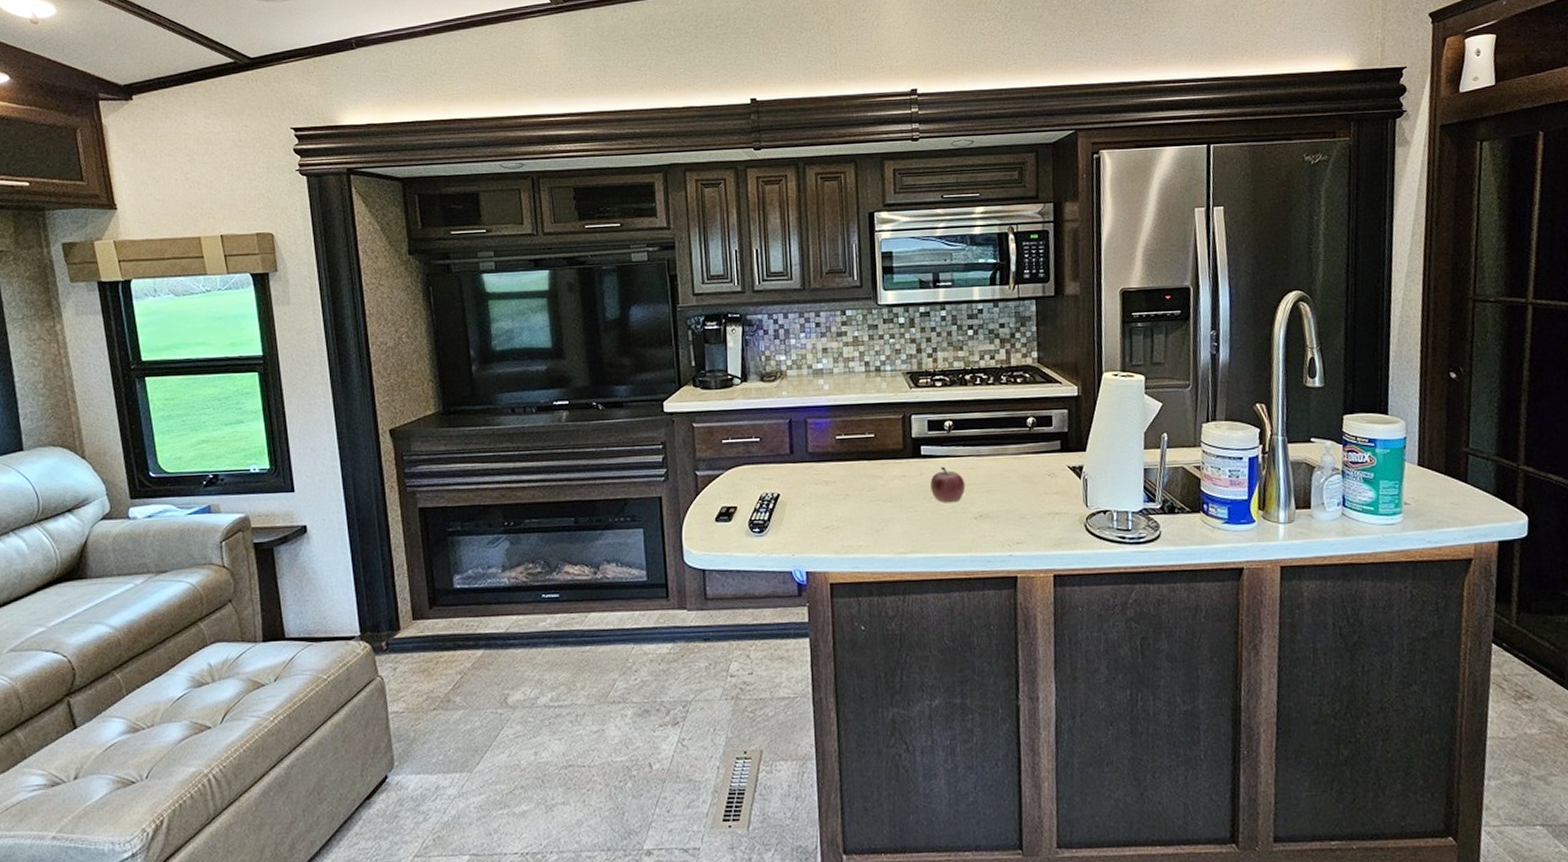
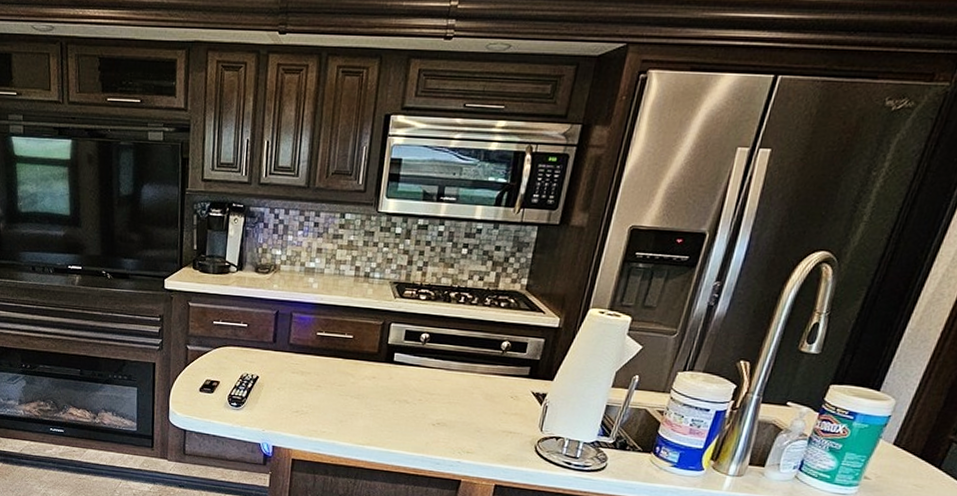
fruit: present [930,466,966,503] -> none [396,374,430,408]

